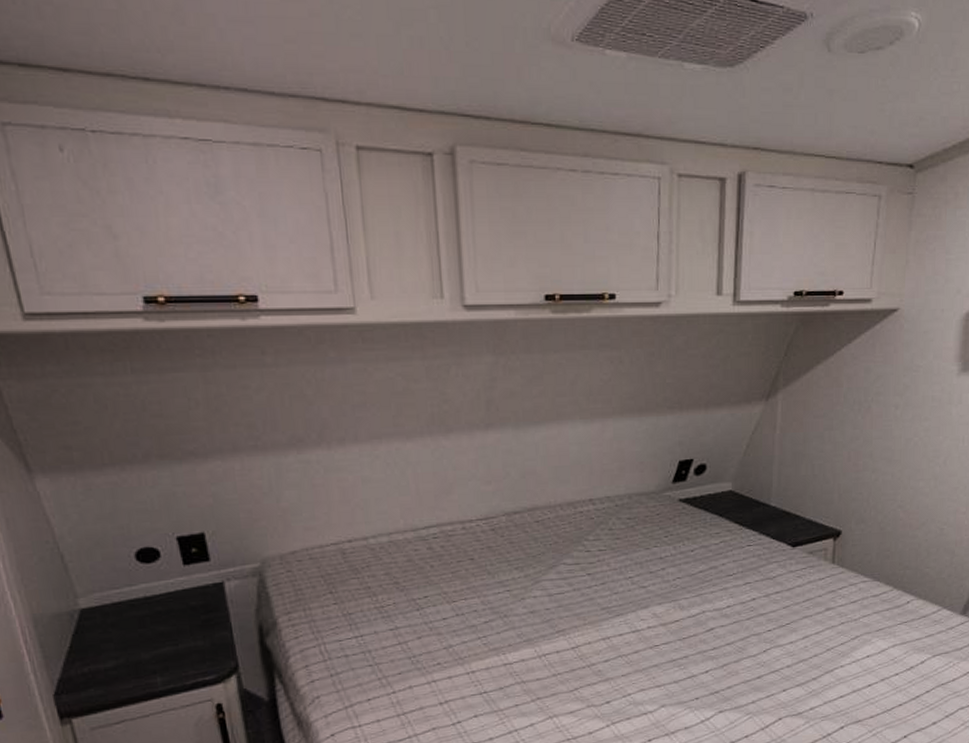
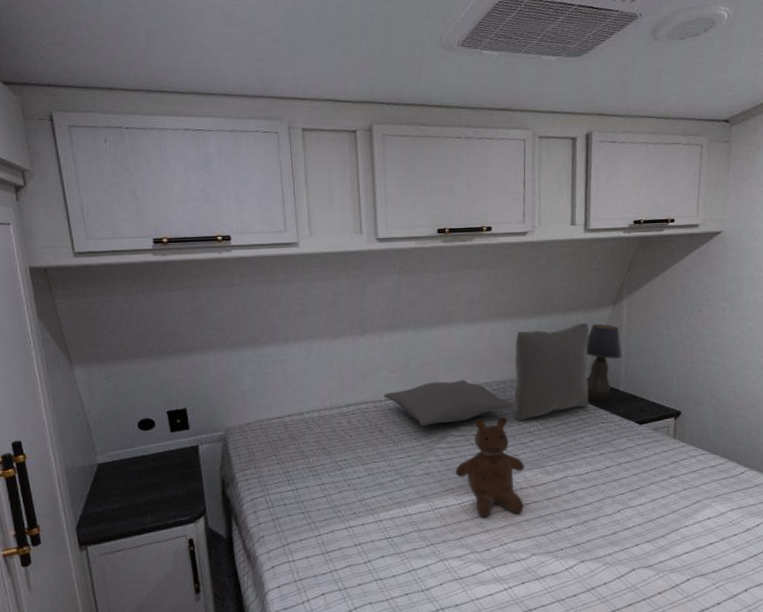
pillow: none [475,492,641,553] -> present [383,379,513,427]
teddy bear: none [568,540,653,664] -> present [456,417,524,518]
pillow: none [643,420,736,544] -> present [514,322,590,421]
table lamp: none [731,422,775,520] -> present [586,324,623,402]

